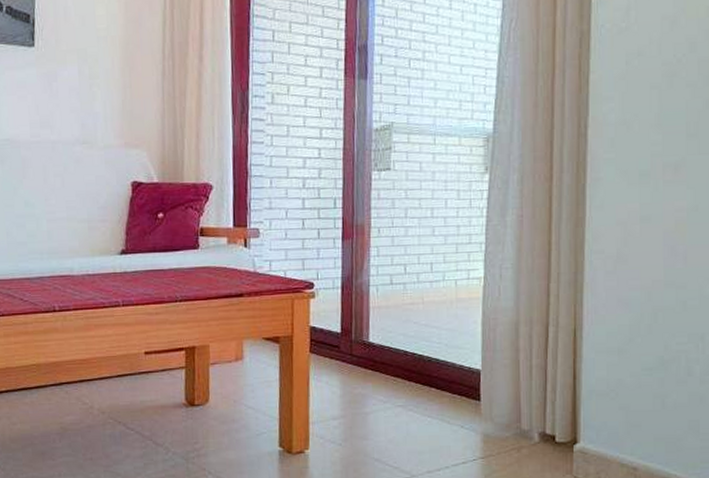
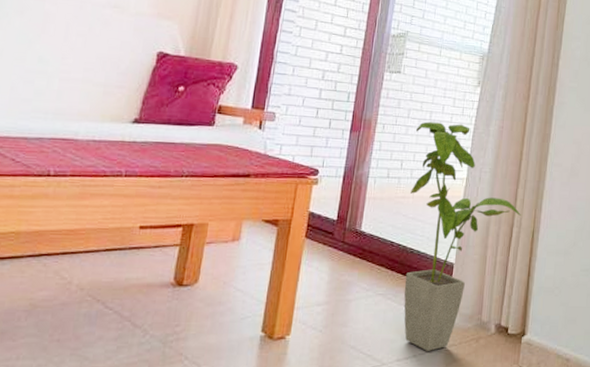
house plant: none [416,217,558,462] -> present [404,121,522,351]

